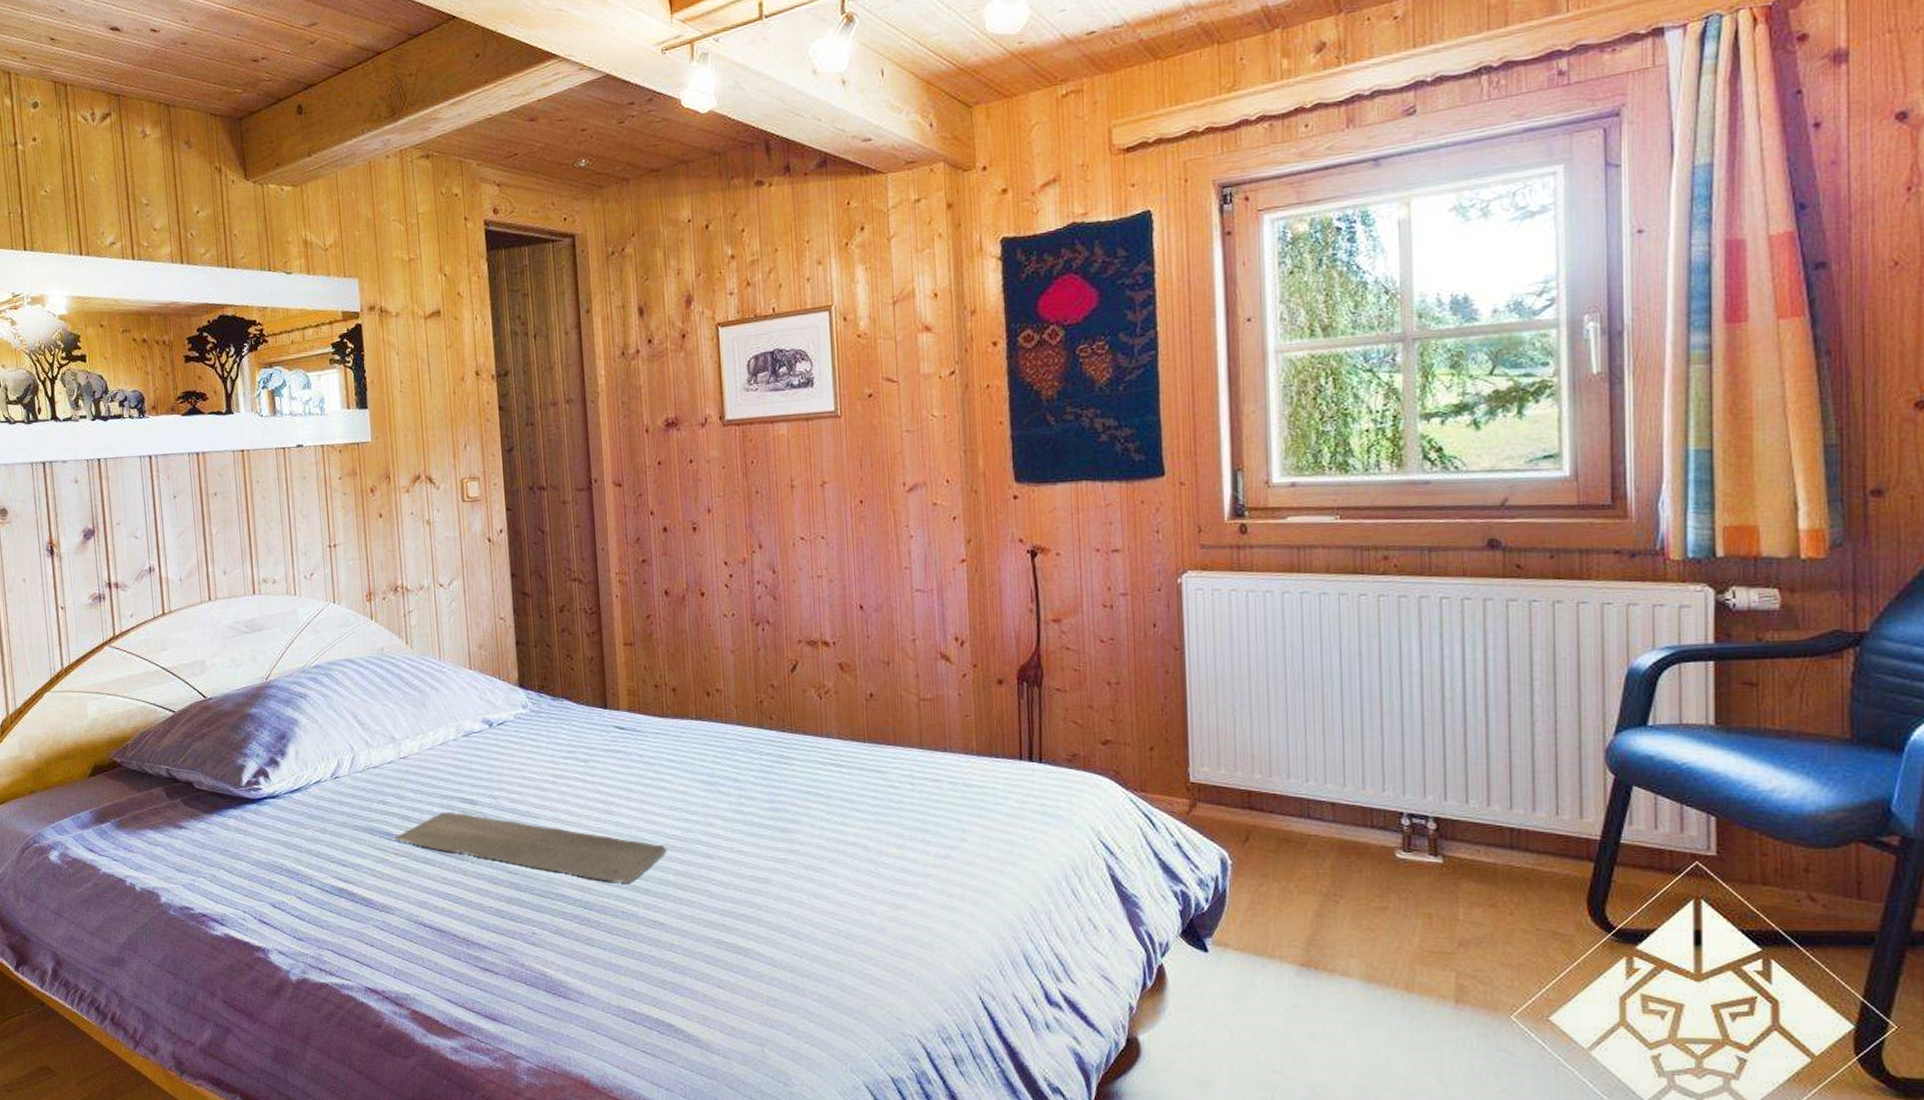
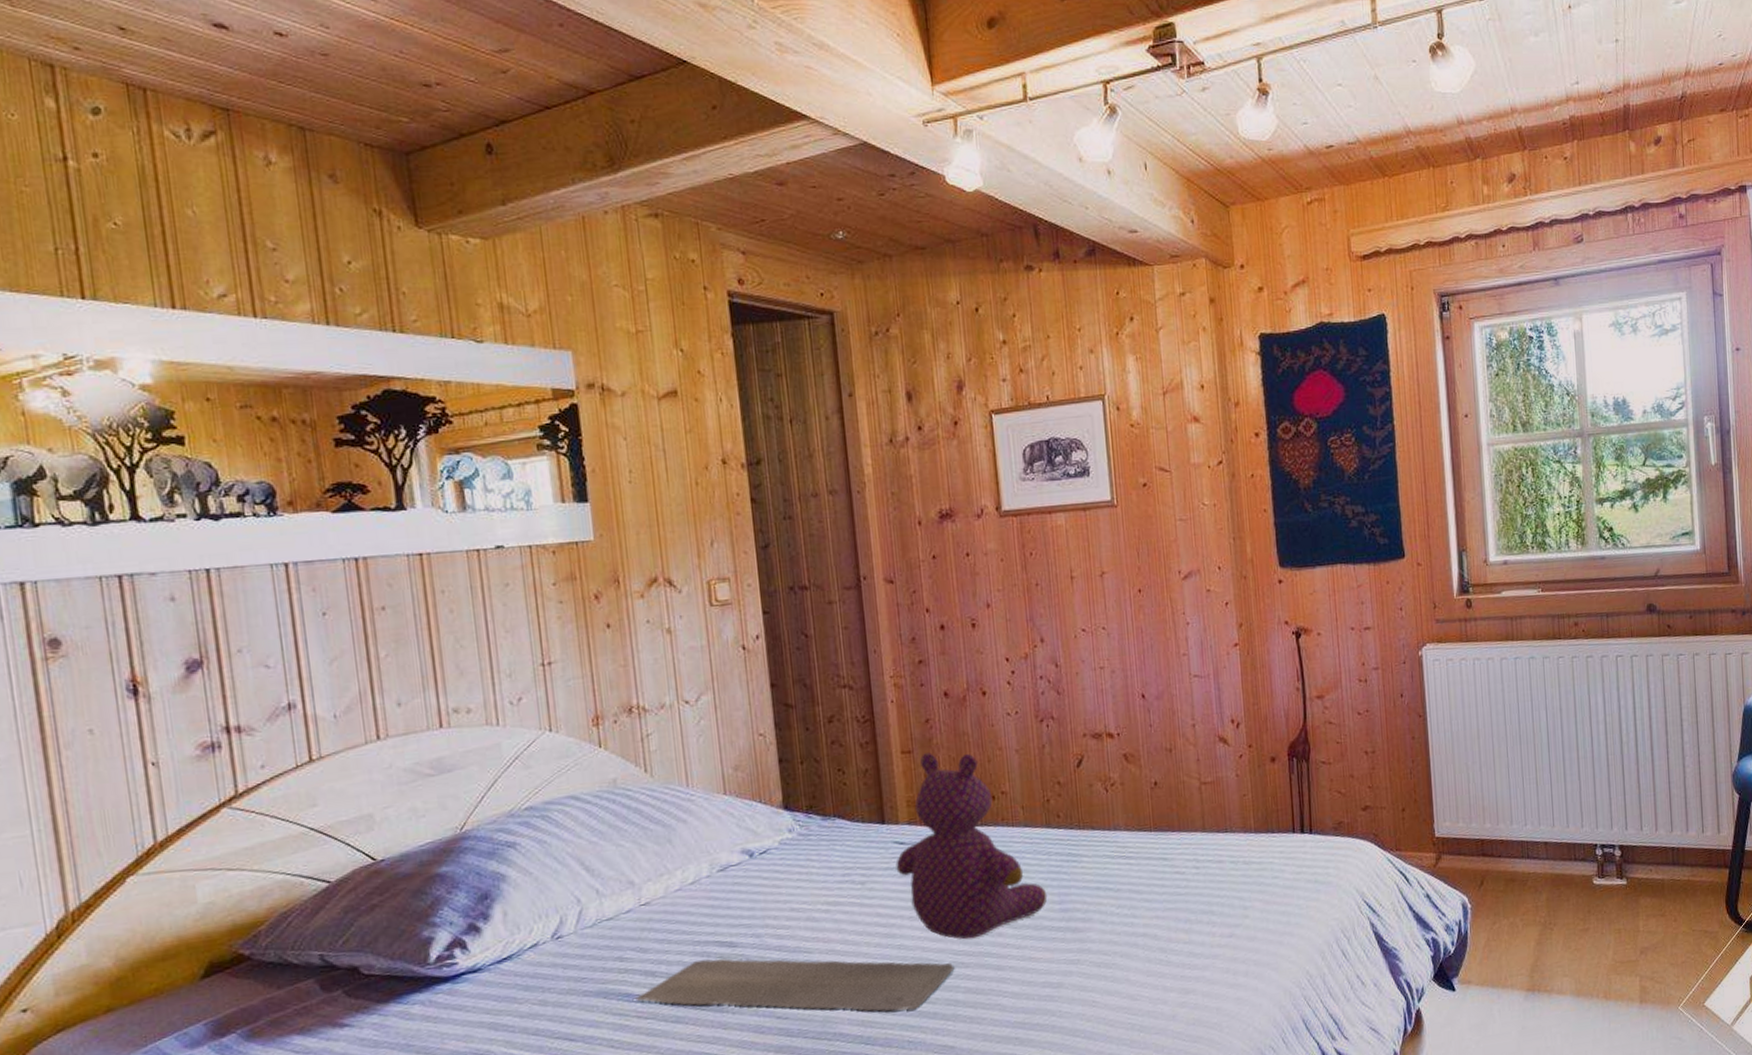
teddy bear: none [616,647,758,825] -> present [895,753,1048,940]

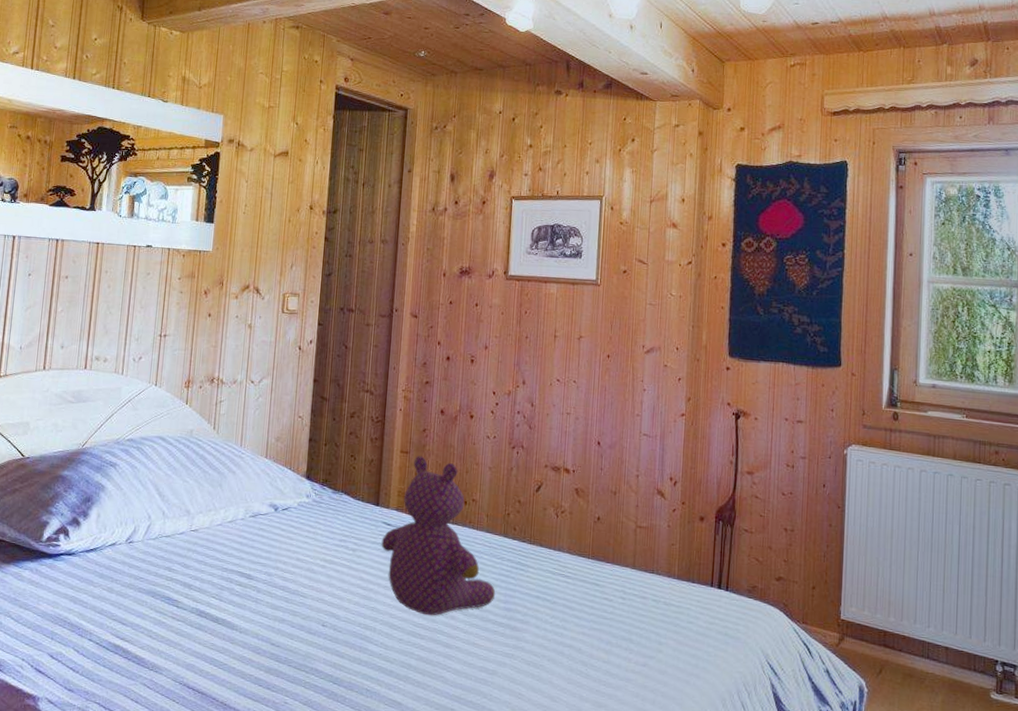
bath mat: present [635,959,955,1012] -> none [173,584,413,664]

